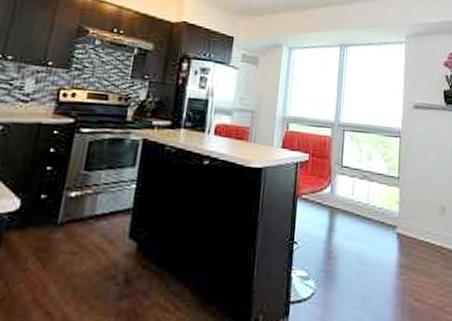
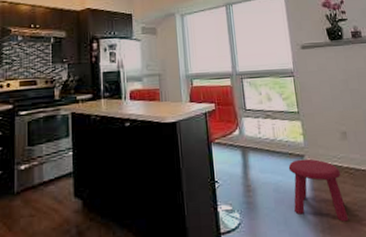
stool: none [376,230,433,306] -> present [288,158,349,222]

